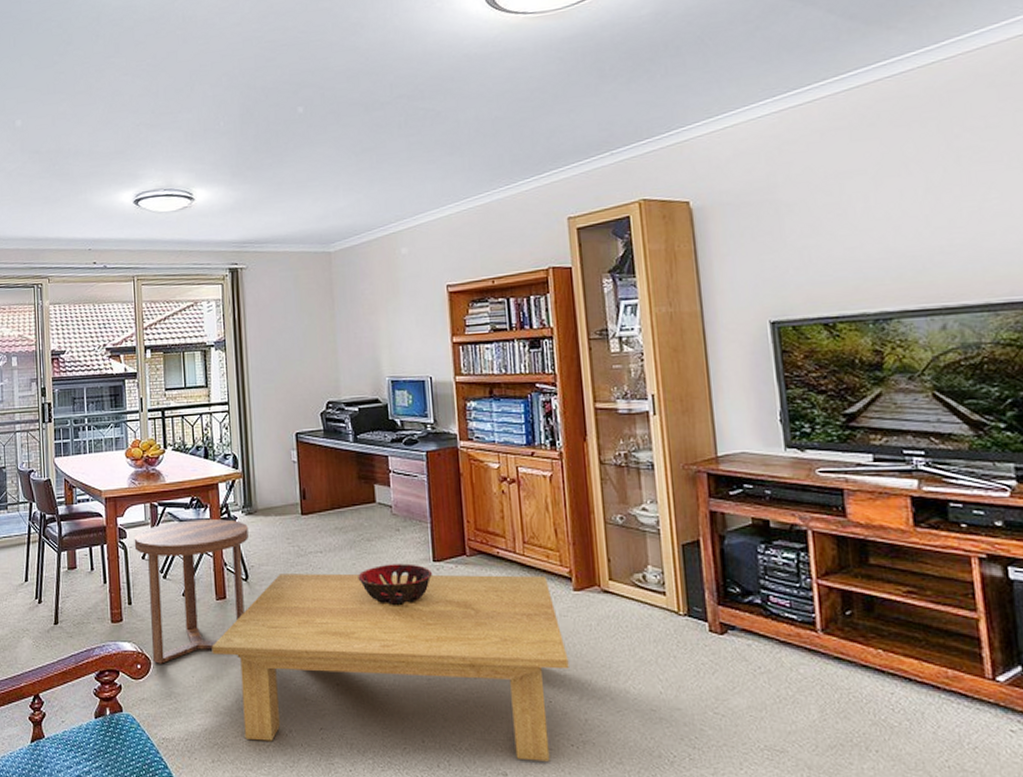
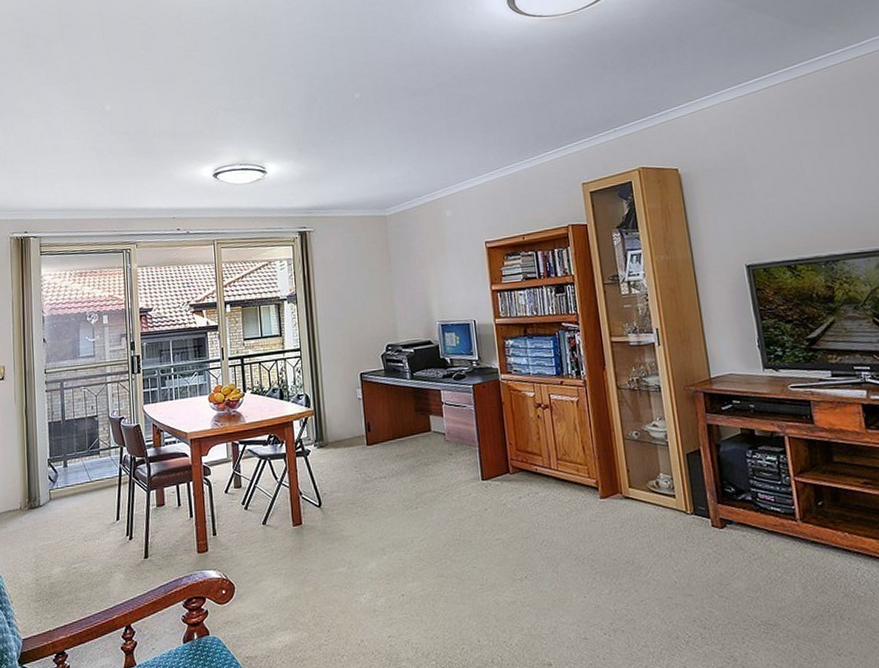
side table: present [134,519,249,664] -> none [217,453,321,588]
coffee table: present [211,573,569,762] -> none [290,487,600,652]
decorative bowl: present [358,563,432,605] -> none [417,483,481,521]

